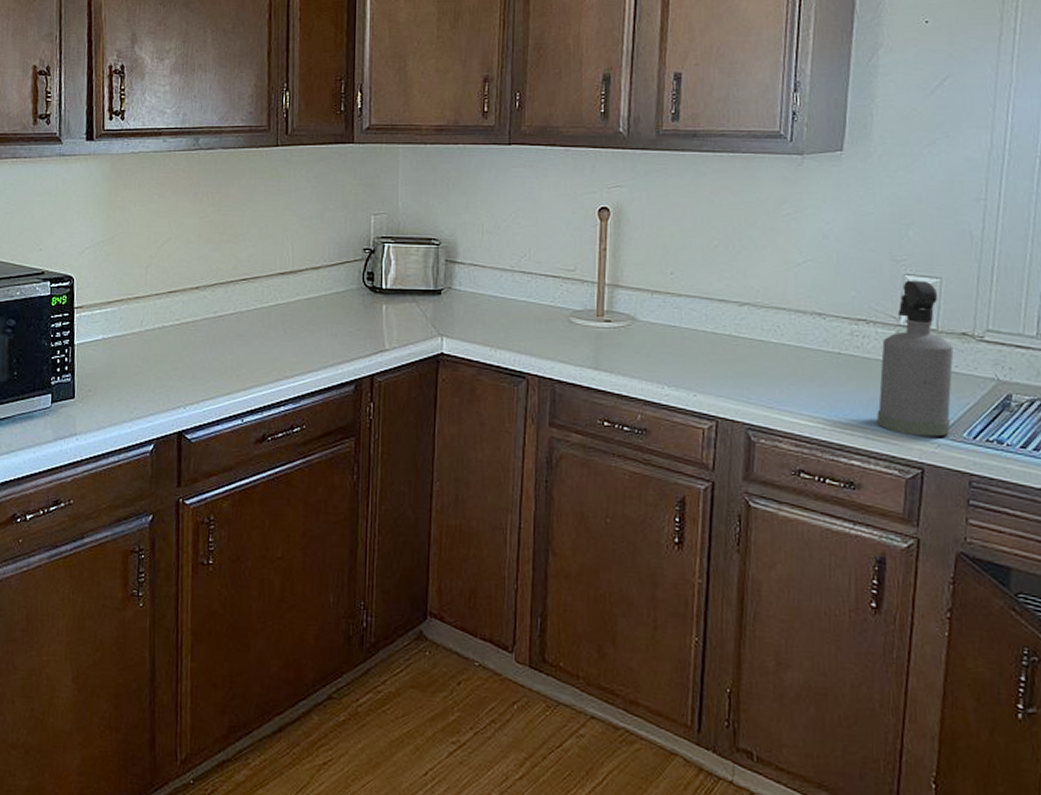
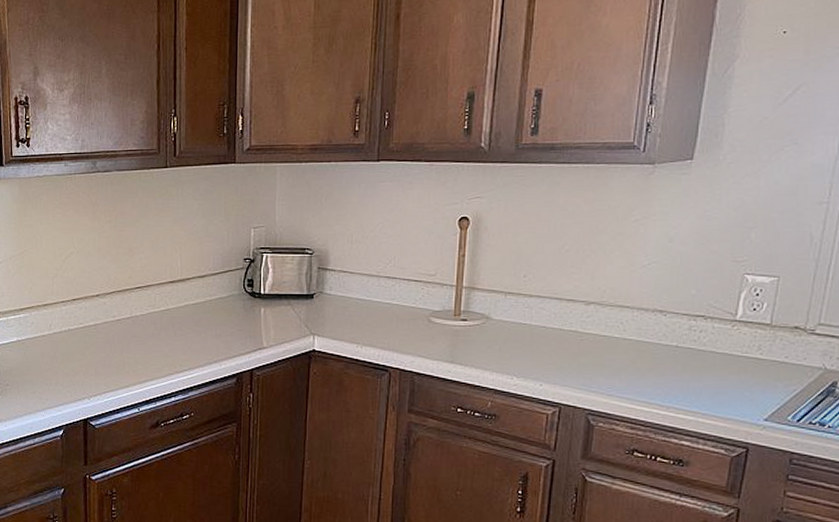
spray bottle: present [877,280,954,437] -> none [708,279,785,420]

